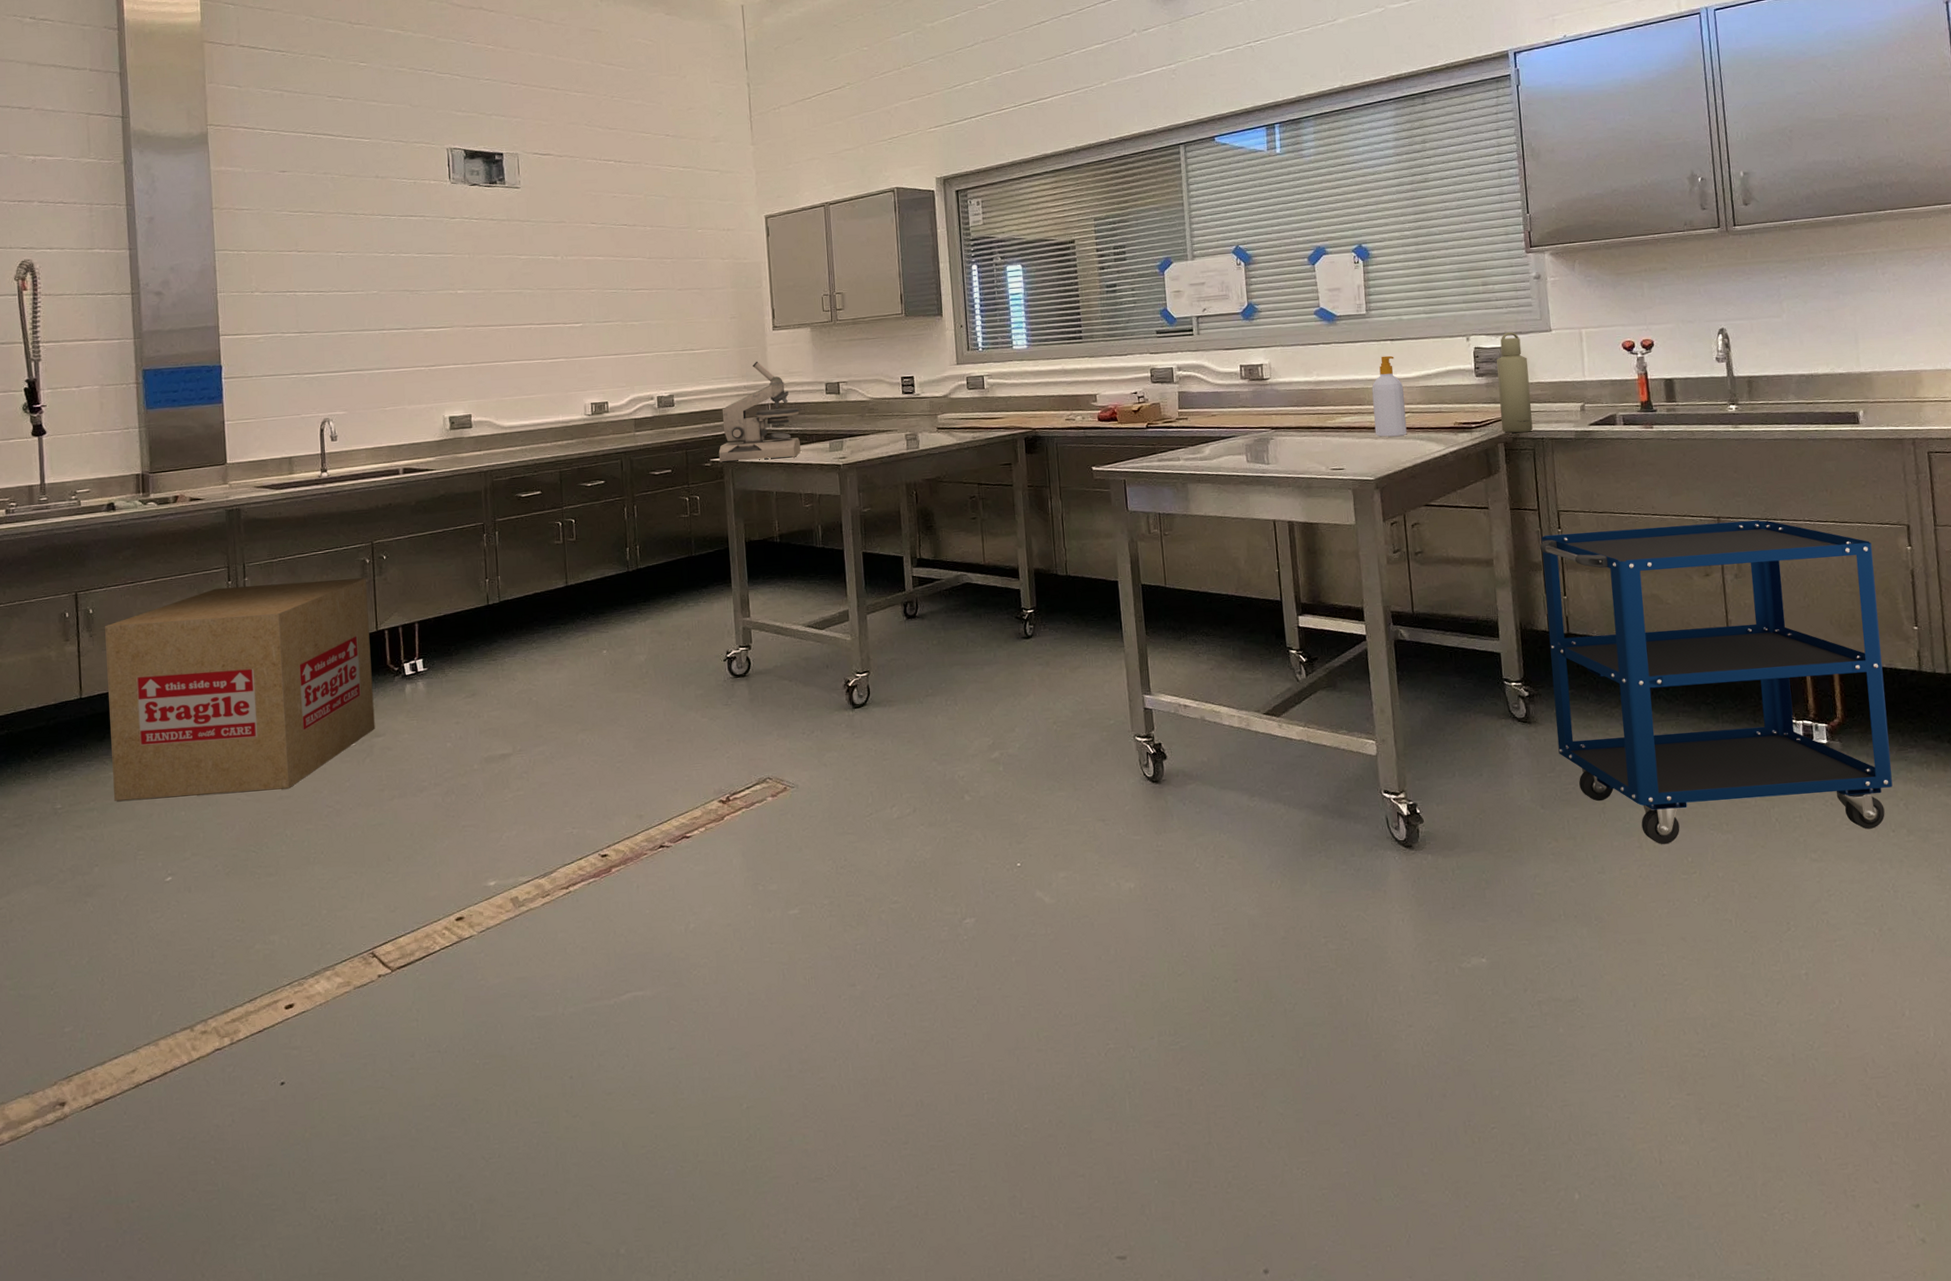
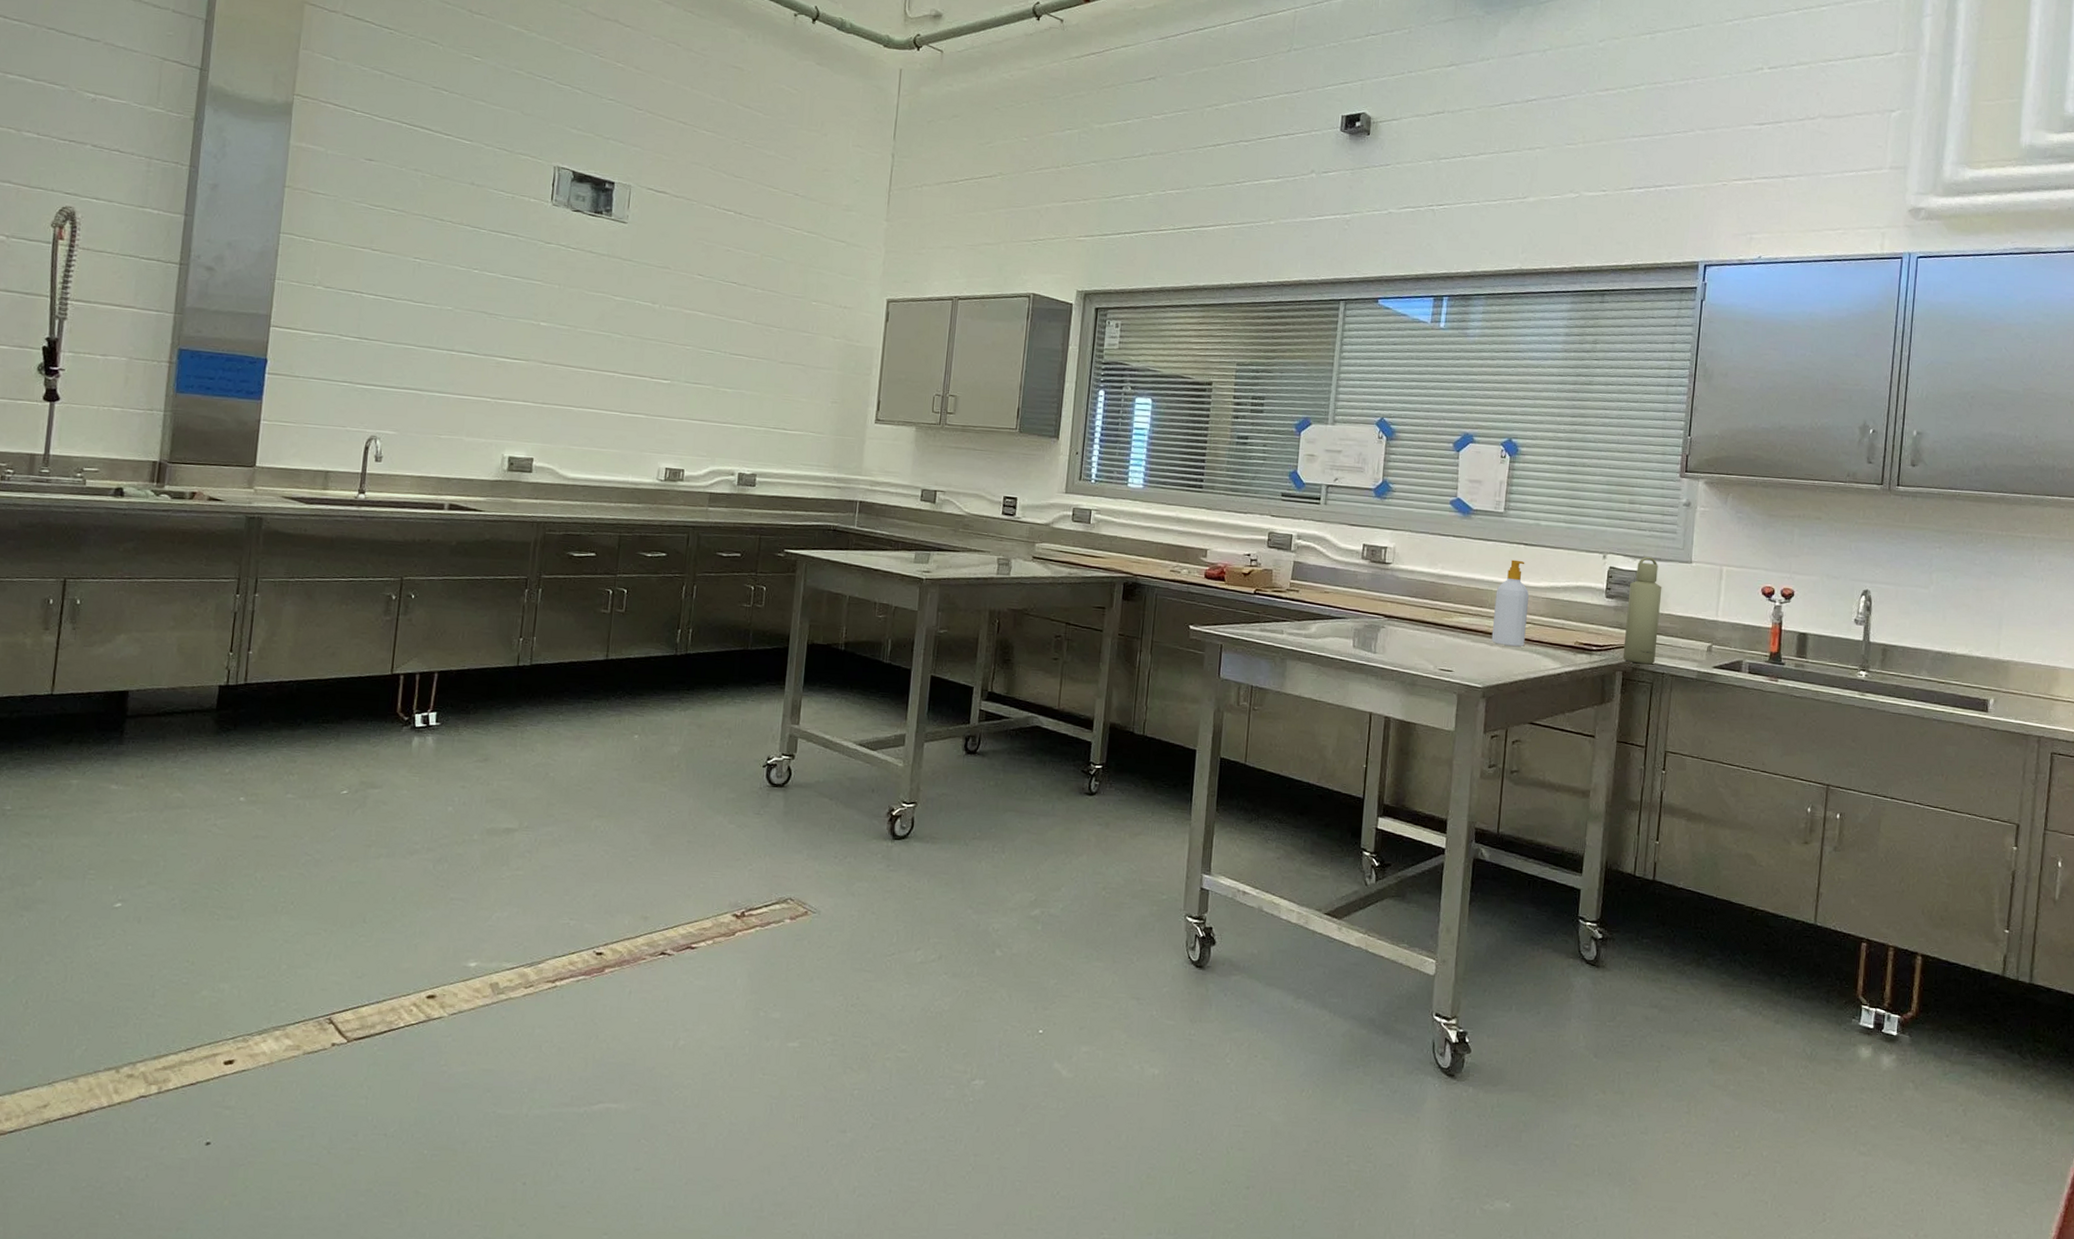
cardboard box: present [105,578,375,801] -> none [71,599,389,828]
microscope: present [718,361,801,463] -> none [793,453,889,563]
utility cart: present [1539,519,1893,845] -> none [1622,775,1978,1131]

